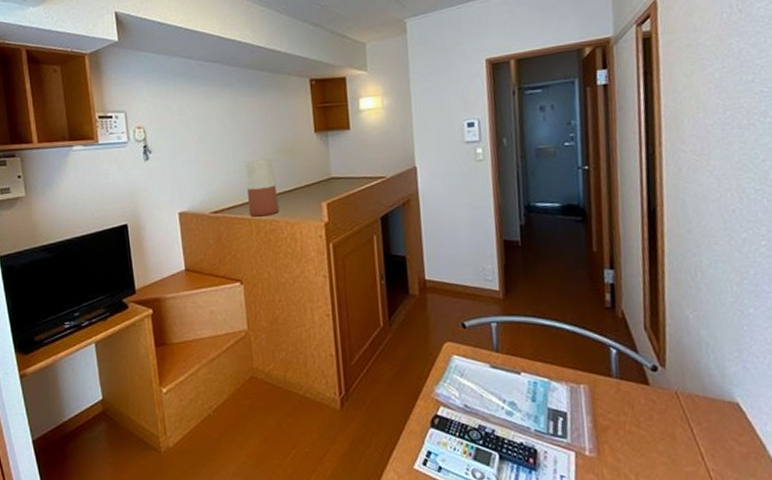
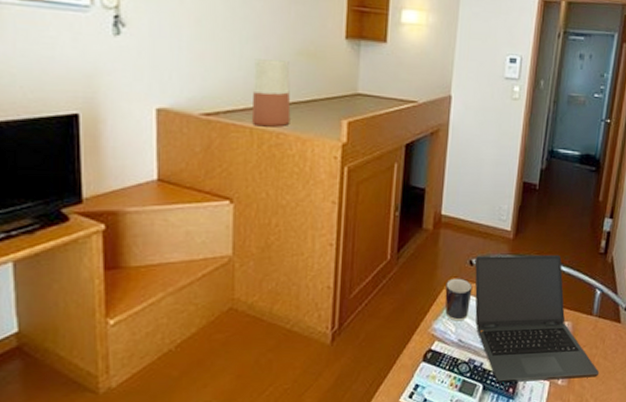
mug: none [441,341,470,386] -> present [445,278,473,321]
laptop: none [466,312,635,452] -> present [474,254,600,383]

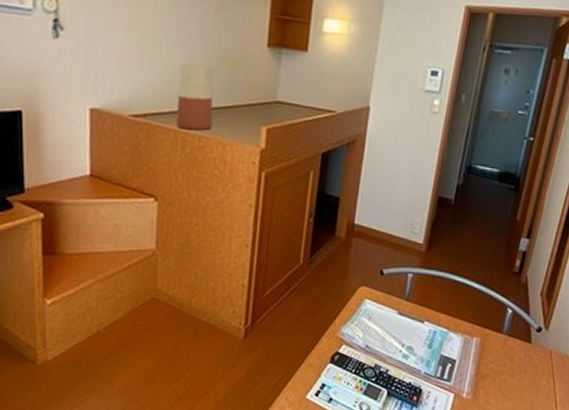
mug: present [445,278,473,321] -> none [354,286,382,328]
laptop: present [474,254,600,383] -> none [383,267,506,394]

